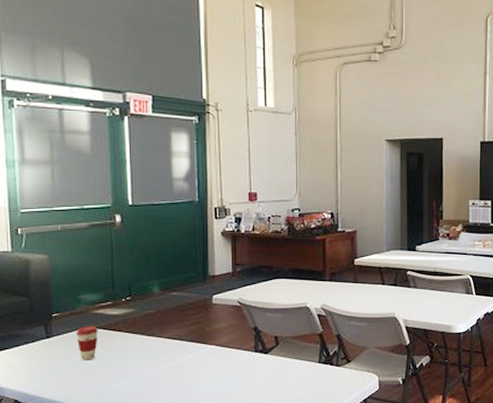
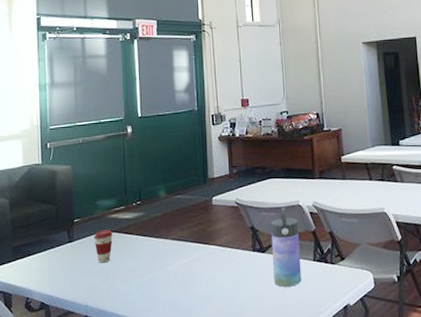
water bottle: none [275,309,306,388] -> present [271,207,302,287]

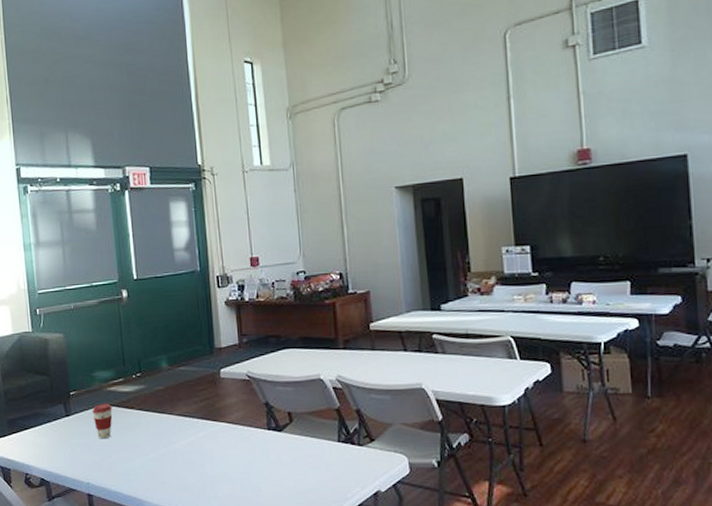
water bottle: present [271,207,302,287] -> none [288,381,325,470]

